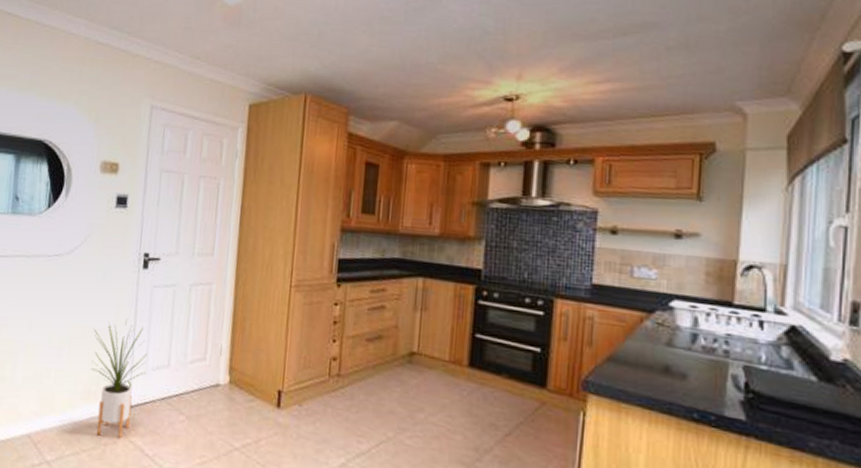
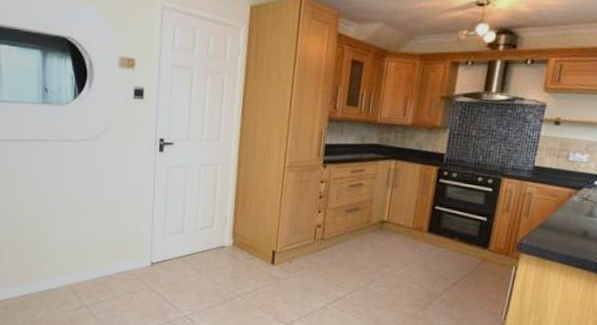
house plant: present [91,319,147,438] -> none [118,194,165,288]

